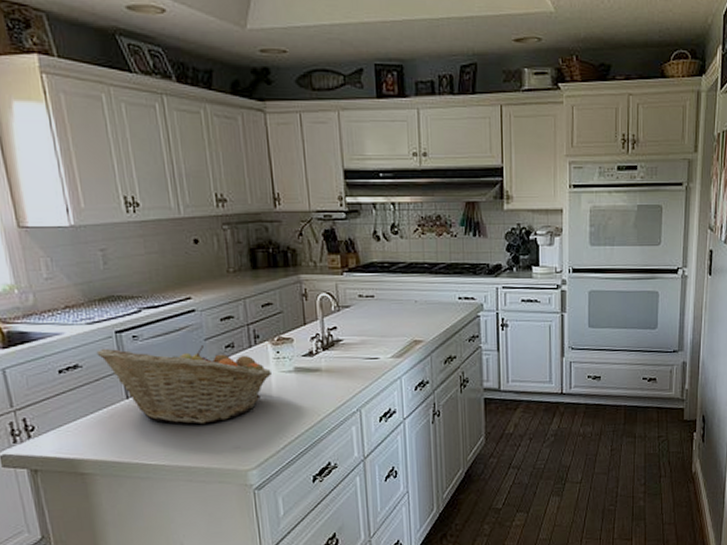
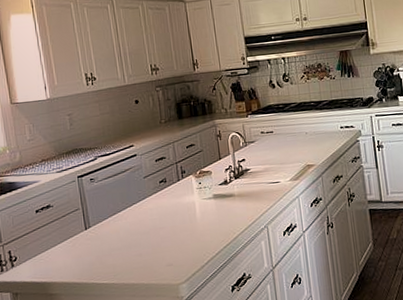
fruit basket: present [96,344,273,425] -> none [63,181,197,248]

